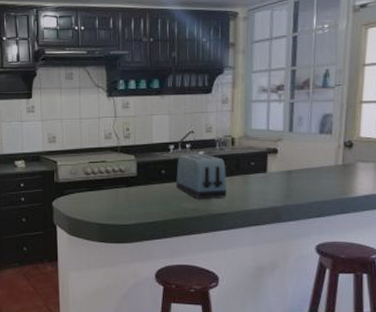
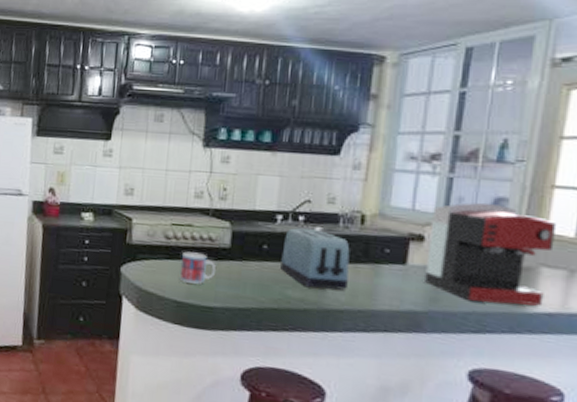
mug: none [99,183,128,209] -> present [179,251,217,284]
coffee maker: none [280,119,366,193] -> present [425,202,557,306]

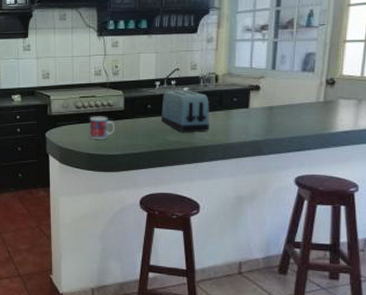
coffee maker: present [425,202,557,306] -> none [262,57,349,128]

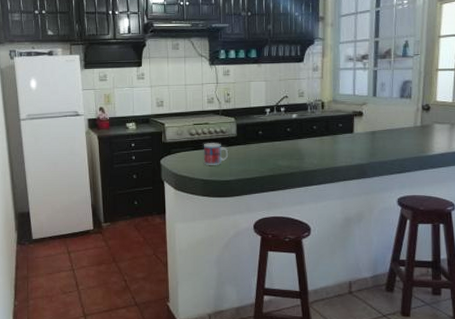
toaster: present [161,90,209,133] -> none [272,116,317,158]

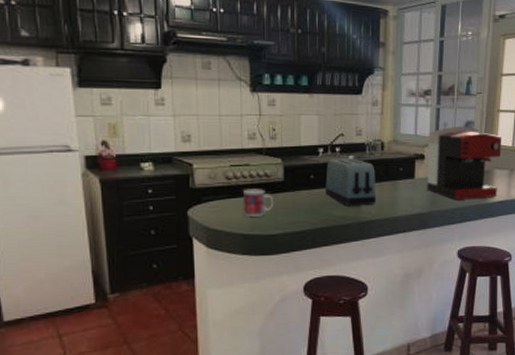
toaster: none [272,116,317,158] -> present [325,158,376,206]
coffee maker: none [365,85,442,152] -> present [427,126,502,199]

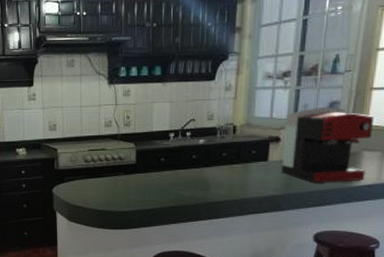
mug: present [242,189,275,218] -> none [99,170,127,196]
toaster: present [325,158,376,206] -> none [175,142,226,187]

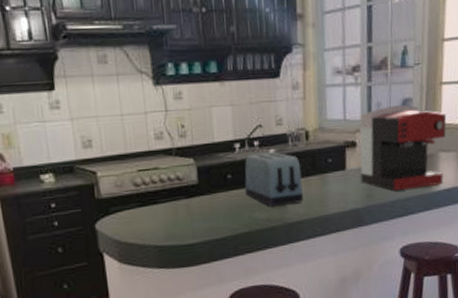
toaster: none [175,142,226,187] -> present [244,152,303,207]

